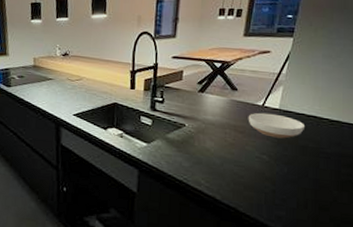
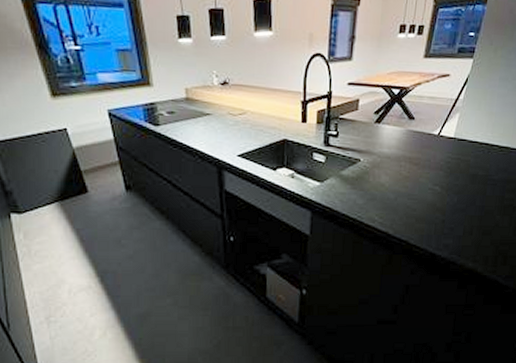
bowl: present [248,112,306,139] -> none [423,142,477,168]

